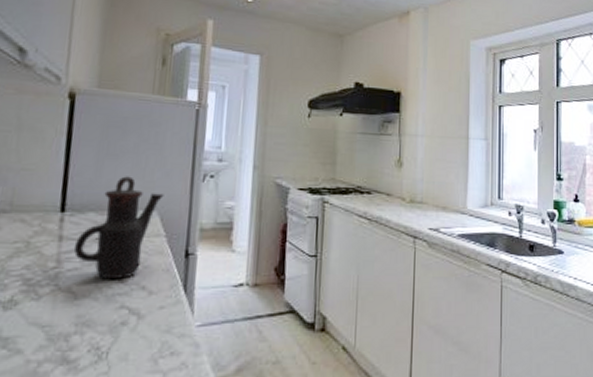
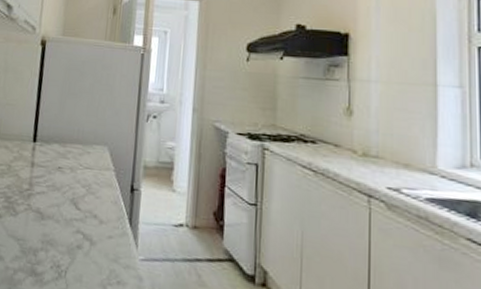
teapot: present [73,176,164,280] -> none [42,113,114,206]

